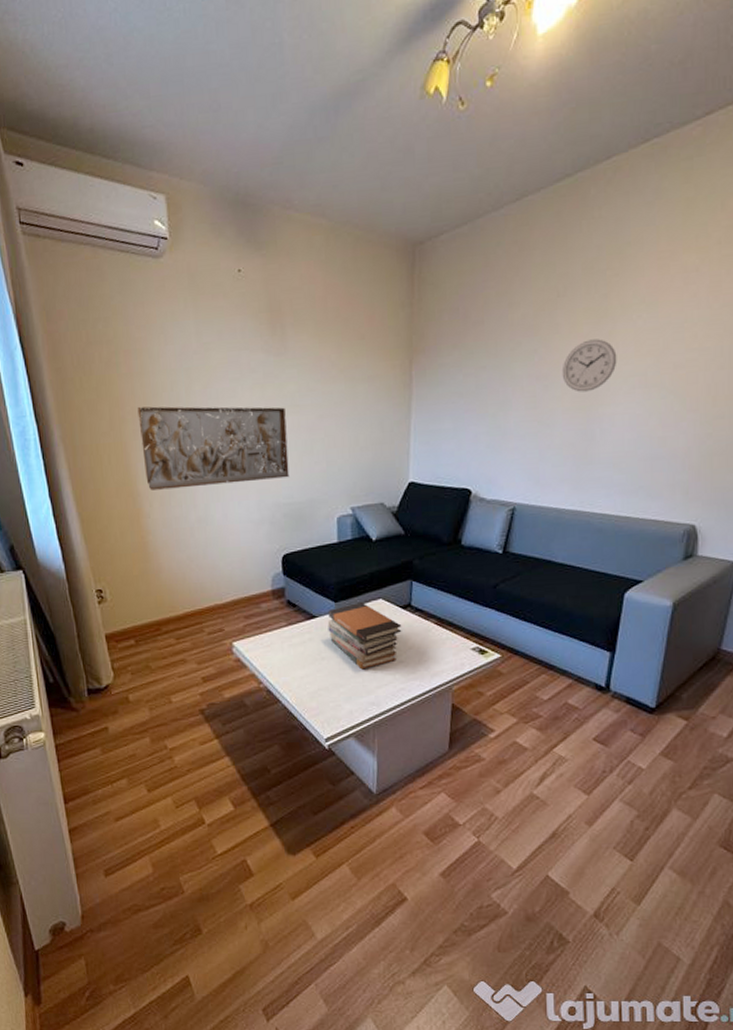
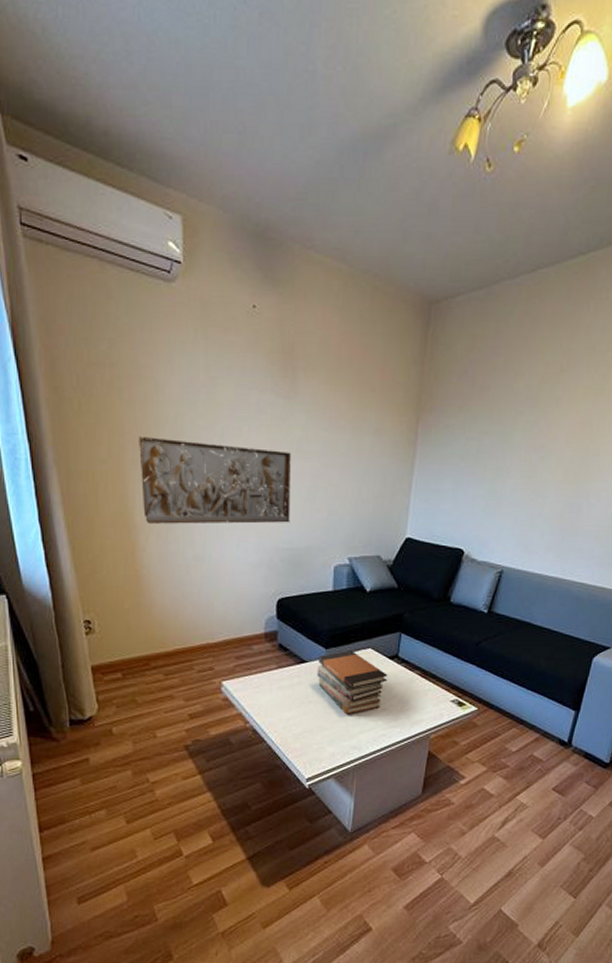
wall clock: present [561,339,617,392] -> none [557,416,609,466]

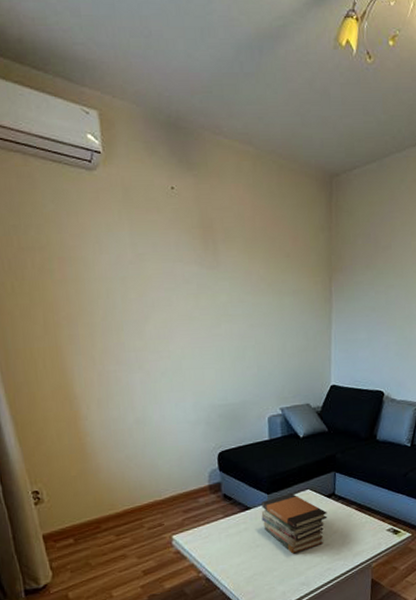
relief sculpture: present [139,437,291,524] -> none [73,312,224,393]

